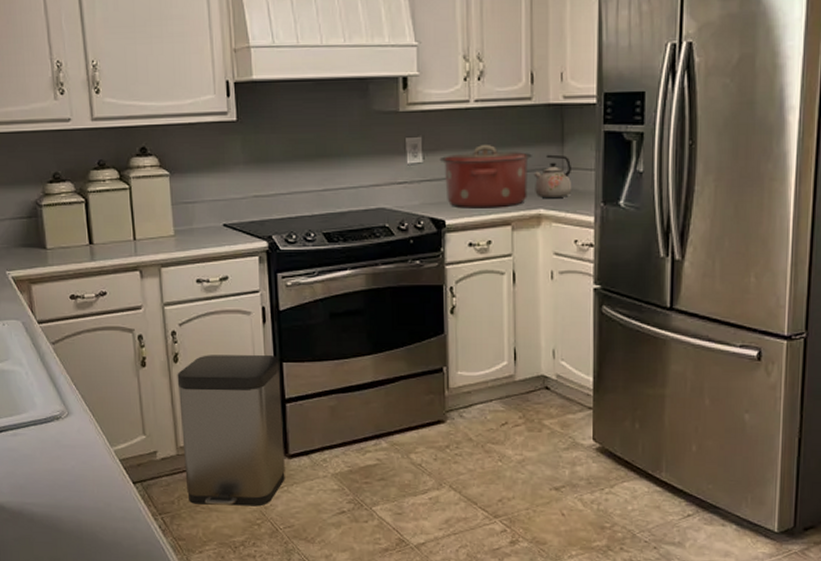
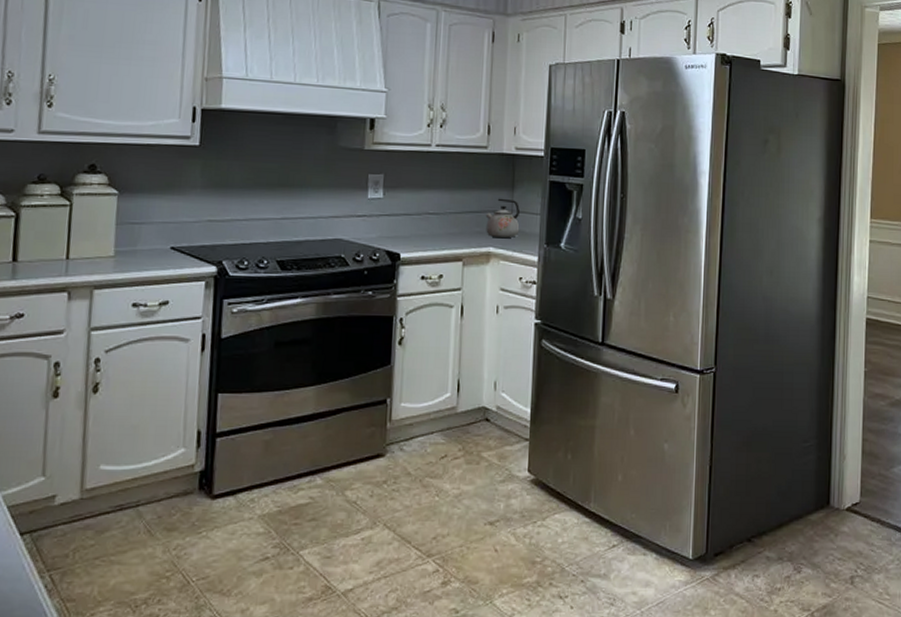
pedal bin: present [177,355,285,507] -> none [86,384,214,557]
casserole: present [439,145,532,209] -> none [399,186,485,245]

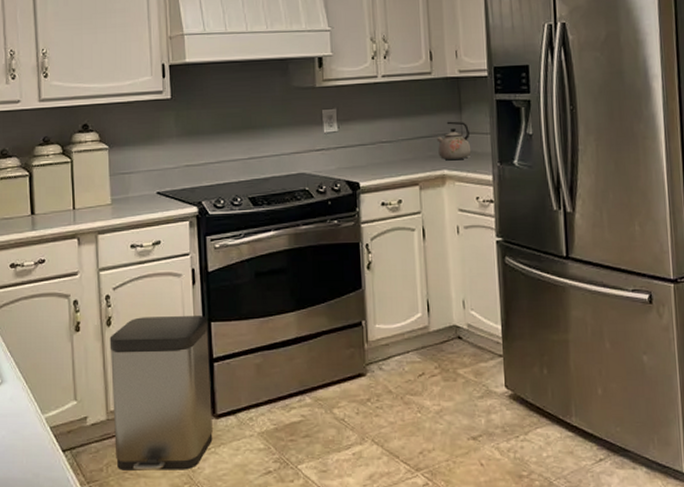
pedal bin: none [86,384,214,557] -> present [109,316,213,471]

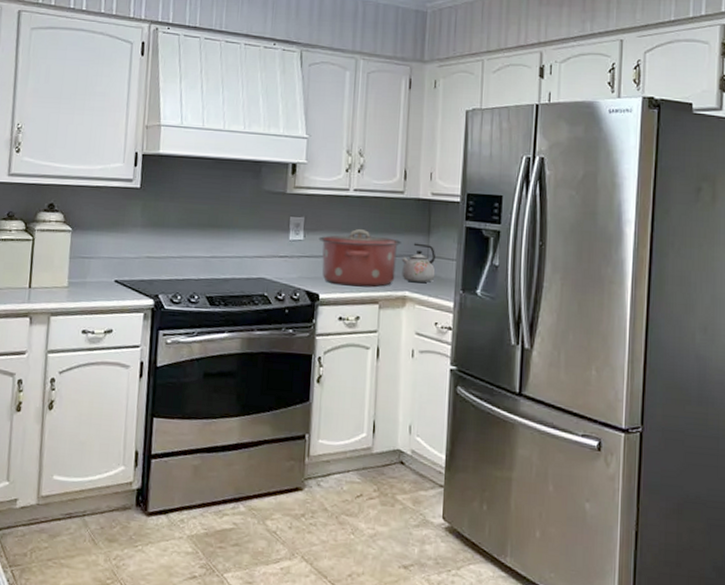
pedal bin: present [109,316,213,471] -> none [41,404,150,565]
casserole: none [352,114,434,172] -> present [318,229,401,287]

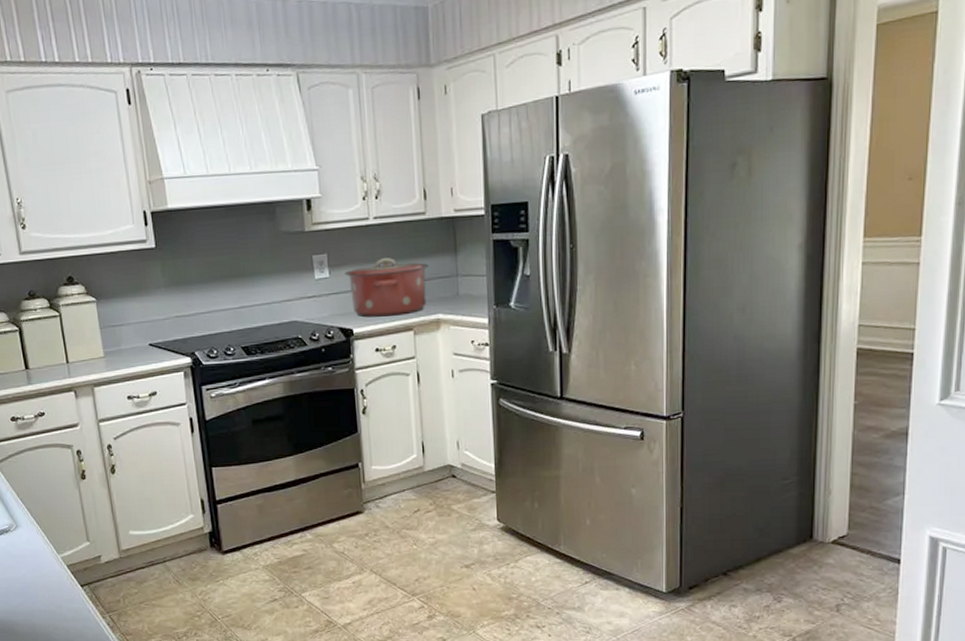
kettle: present [401,243,436,283] -> none [431,263,467,305]

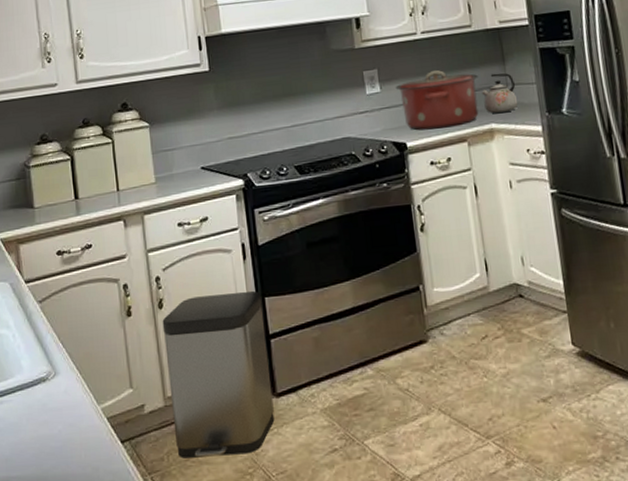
pedal bin: none [115,462,221,601] -> present [162,291,275,458]
kettle: none [431,263,467,305] -> present [481,73,518,114]

